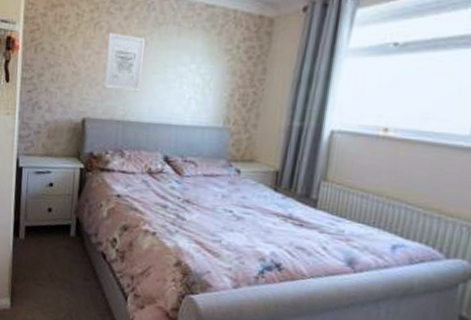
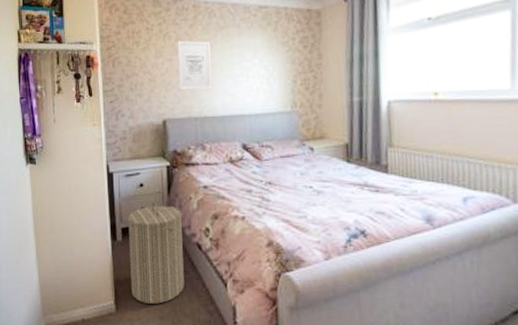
laundry hamper: none [28,203,91,308] -> present [127,201,184,304]

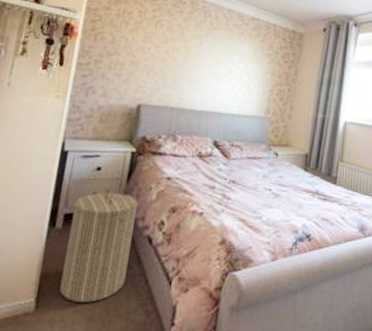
wall art: present [177,40,213,91] -> none [161,30,202,83]

